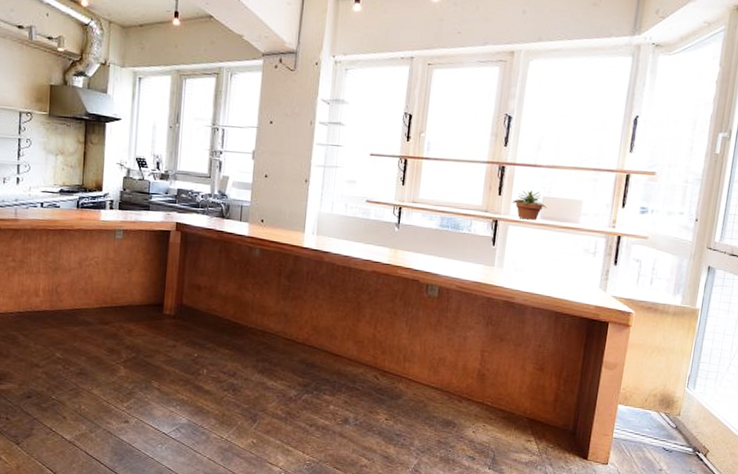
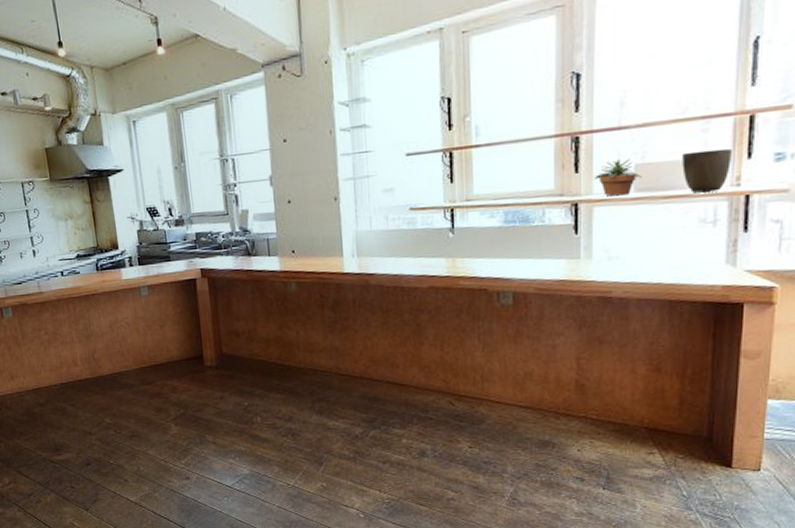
ceramic pot: none [576,194,613,229] -> present [682,148,733,193]

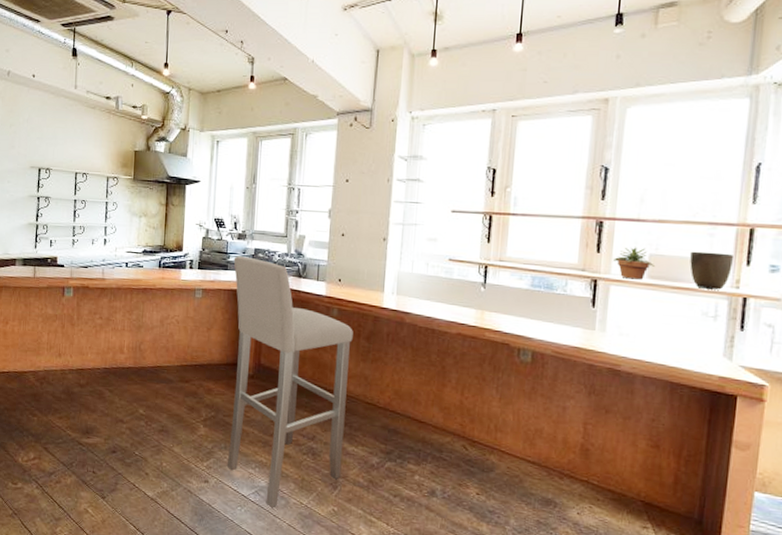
bar stool: none [175,243,325,493] -> present [226,256,353,507]

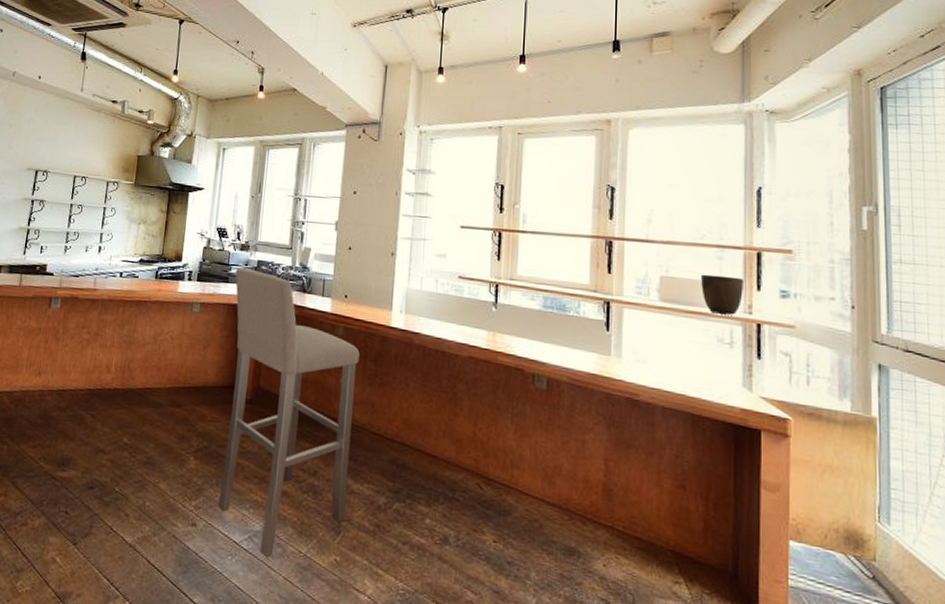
potted plant: present [614,247,656,280] -> none [625,269,668,303]

